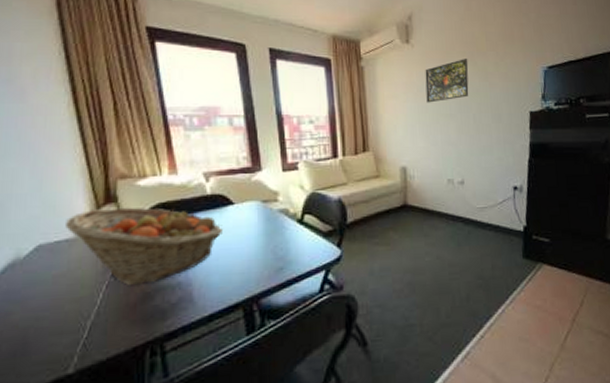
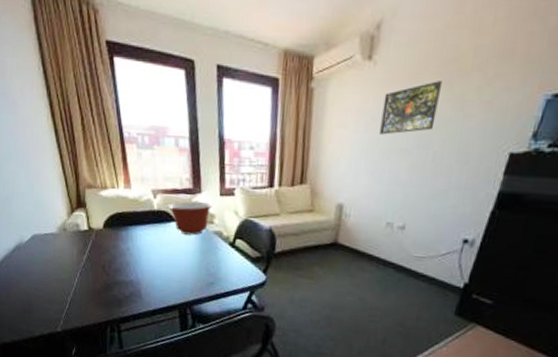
fruit basket: present [65,207,223,286] -> none [51,211,166,277]
mixing bowl: none [223,180,275,218] -> present [167,201,212,235]

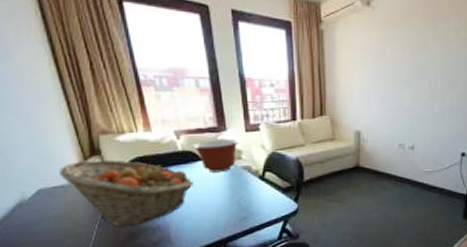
fruit basket: none [51,211,166,277] -> present [59,159,193,227]
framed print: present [379,81,443,135] -> none [384,23,429,69]

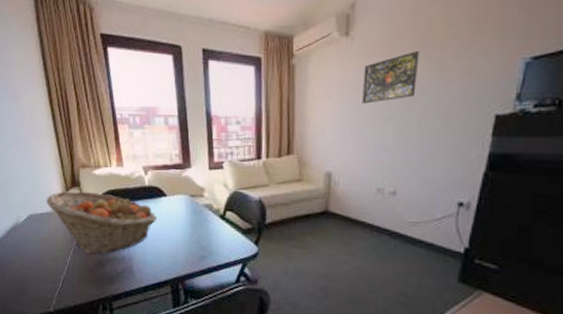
mixing bowl: present [192,140,238,173] -> none [158,176,202,209]
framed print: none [384,23,429,69] -> present [362,51,420,104]

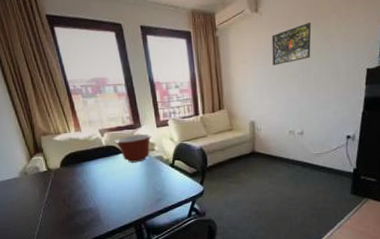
fruit basket: present [46,190,157,255] -> none [12,155,116,210]
mixing bowl: none [158,176,202,209] -> present [114,134,151,163]

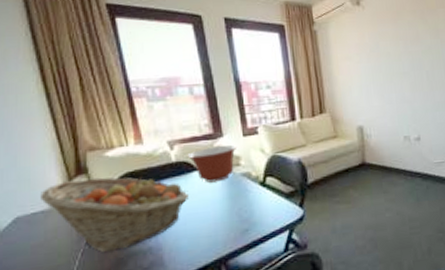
fruit basket: none [12,155,116,210] -> present [41,175,189,253]
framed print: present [272,23,312,66] -> none [376,17,421,63]

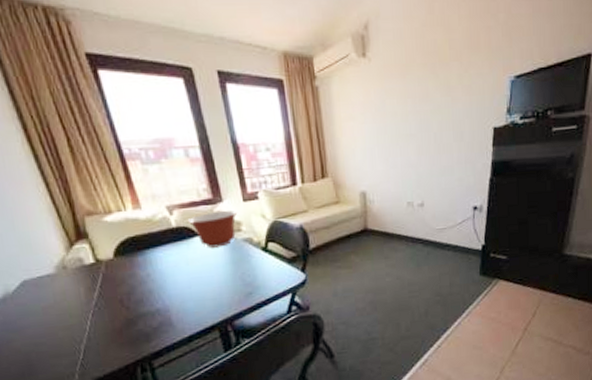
fruit basket: present [41,175,189,253] -> none [43,240,192,314]

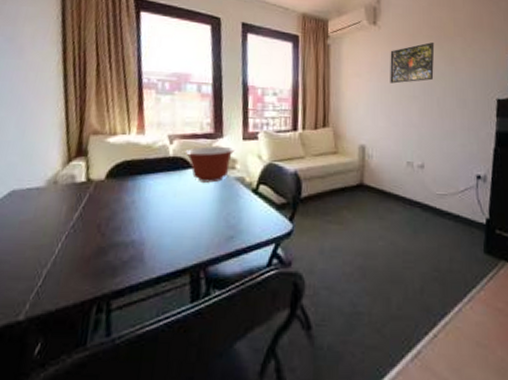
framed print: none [383,72,430,123] -> present [390,42,435,84]

